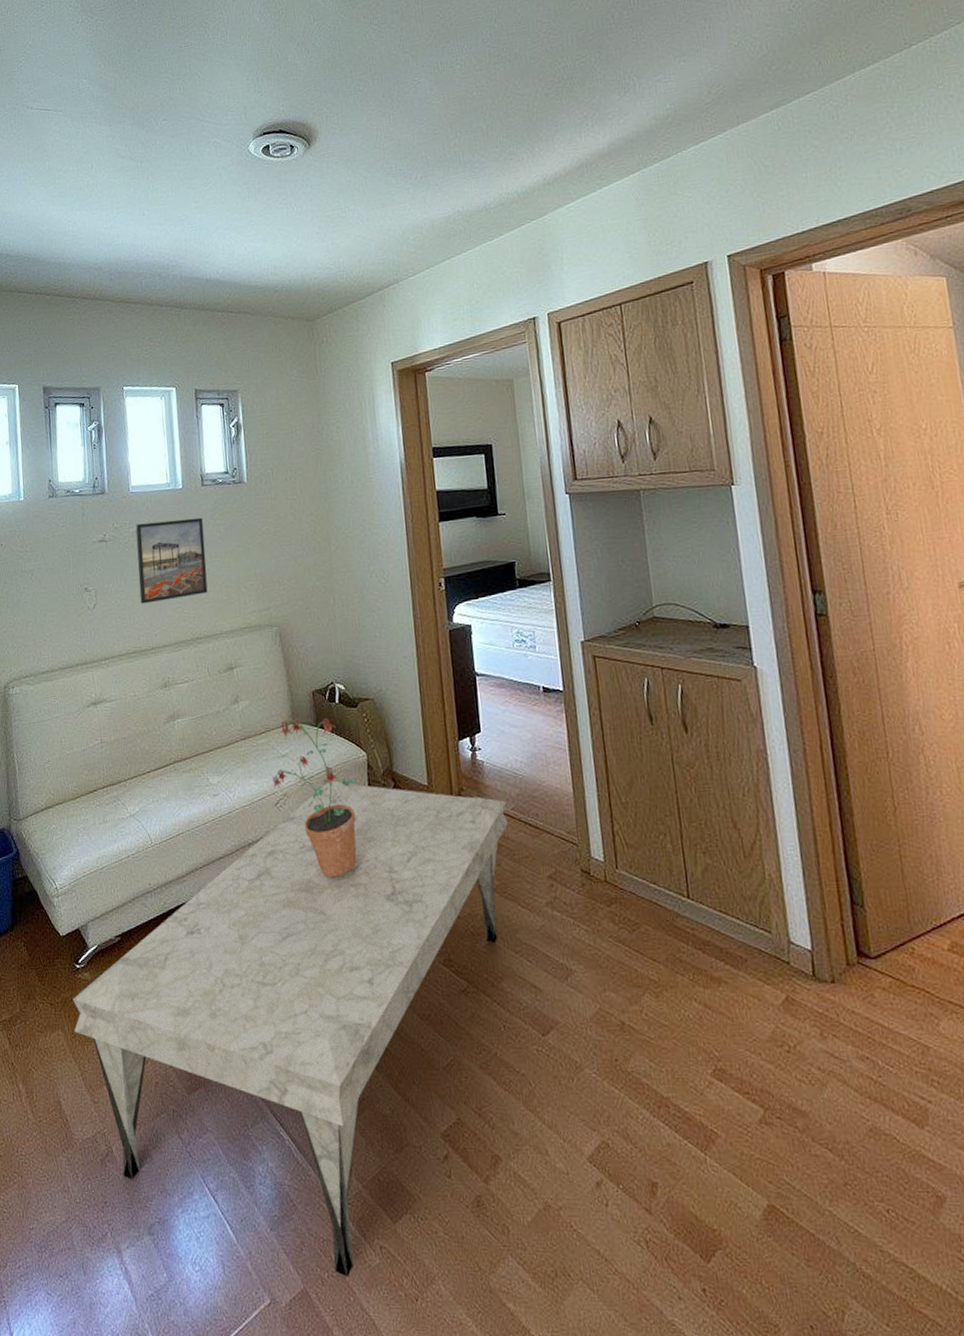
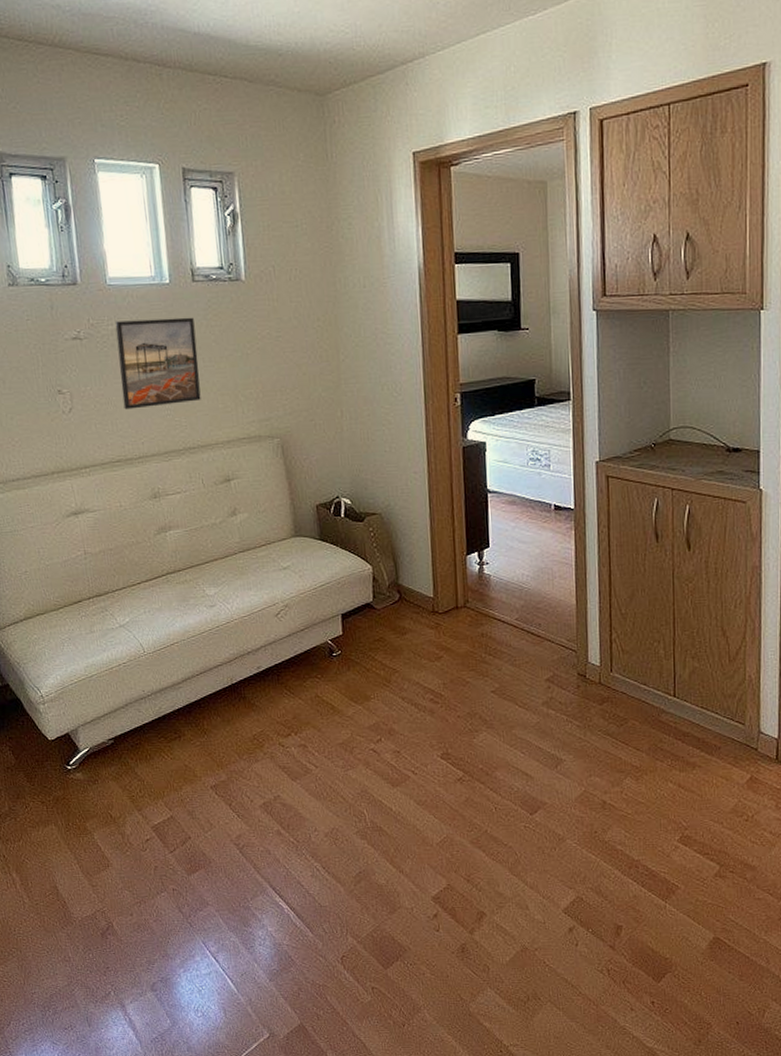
coffee table: present [73,781,509,1278] -> none [65,593,512,1013]
potted plant: present [272,717,357,876] -> none [272,531,361,682]

